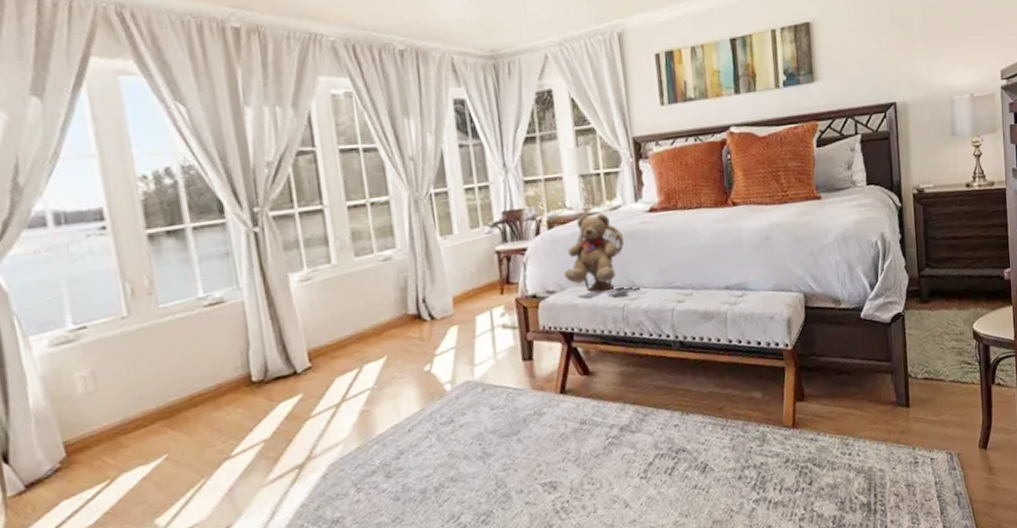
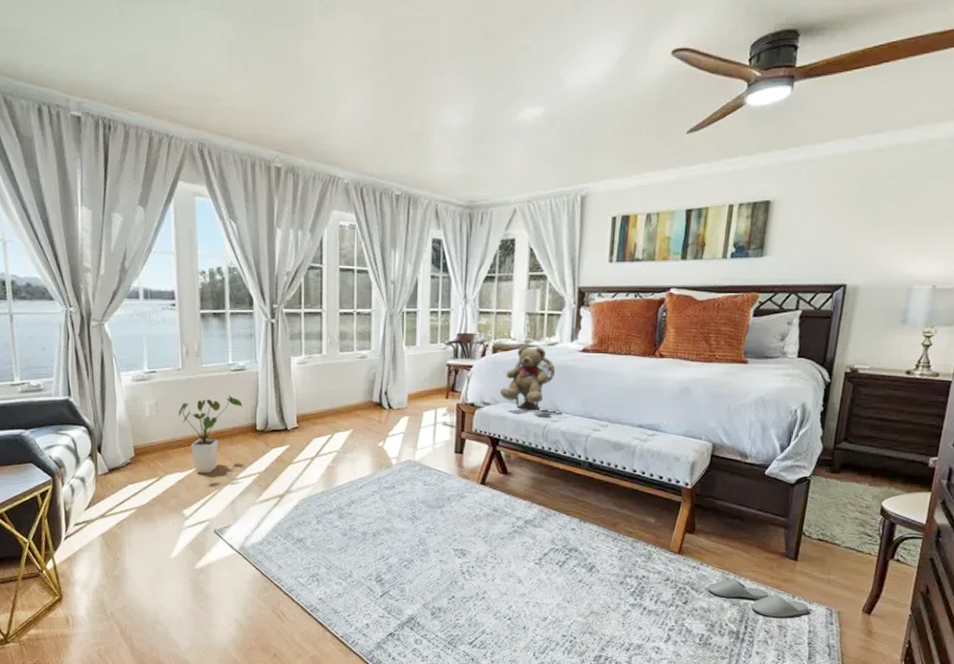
house plant: none [129,340,228,461] -> present [178,395,243,473]
slippers: none [828,442,931,478] -> present [706,579,809,618]

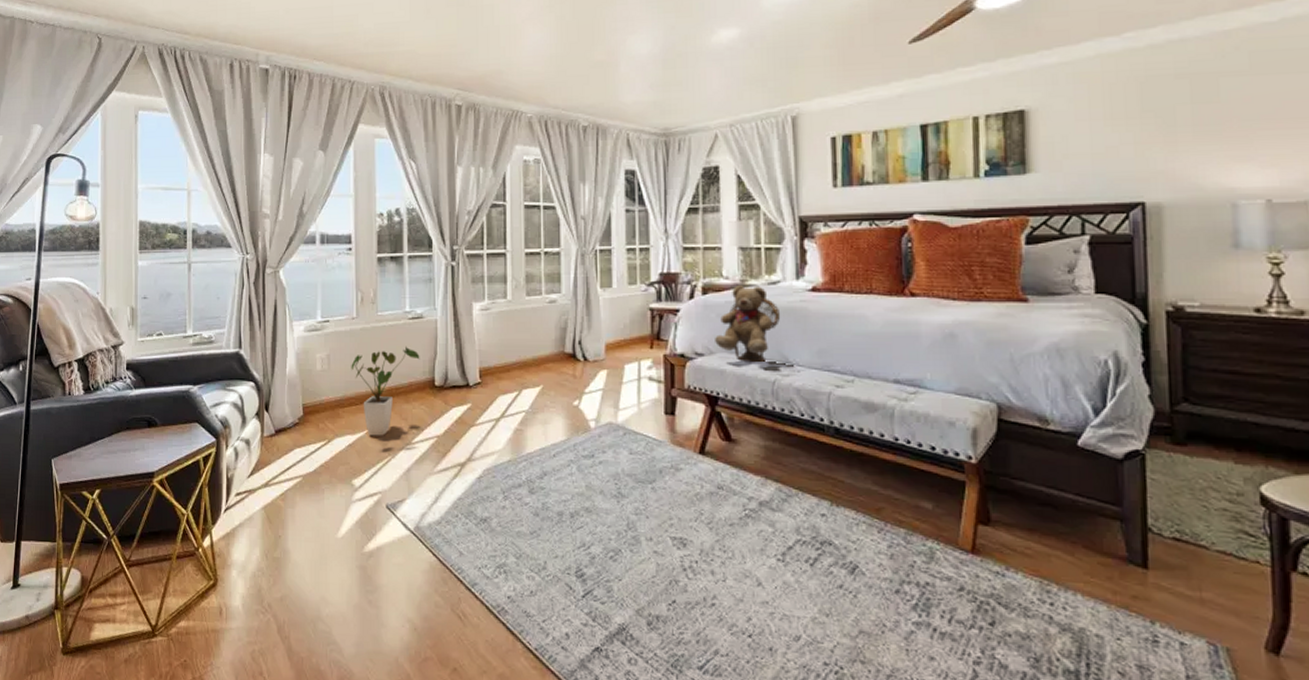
slippers: present [706,579,809,618] -> none [1020,591,1180,654]

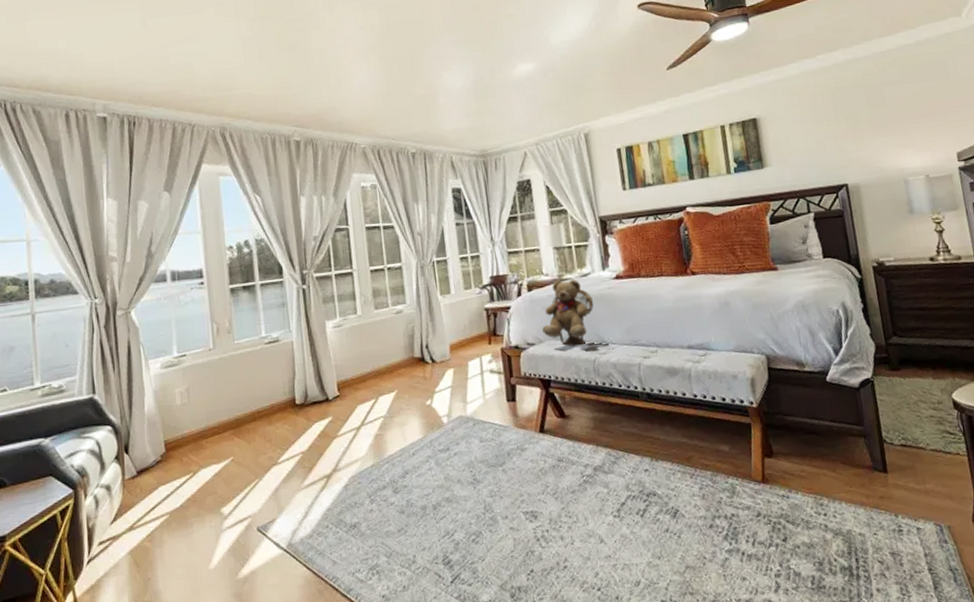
house plant: present [351,346,420,436] -> none [211,370,280,462]

